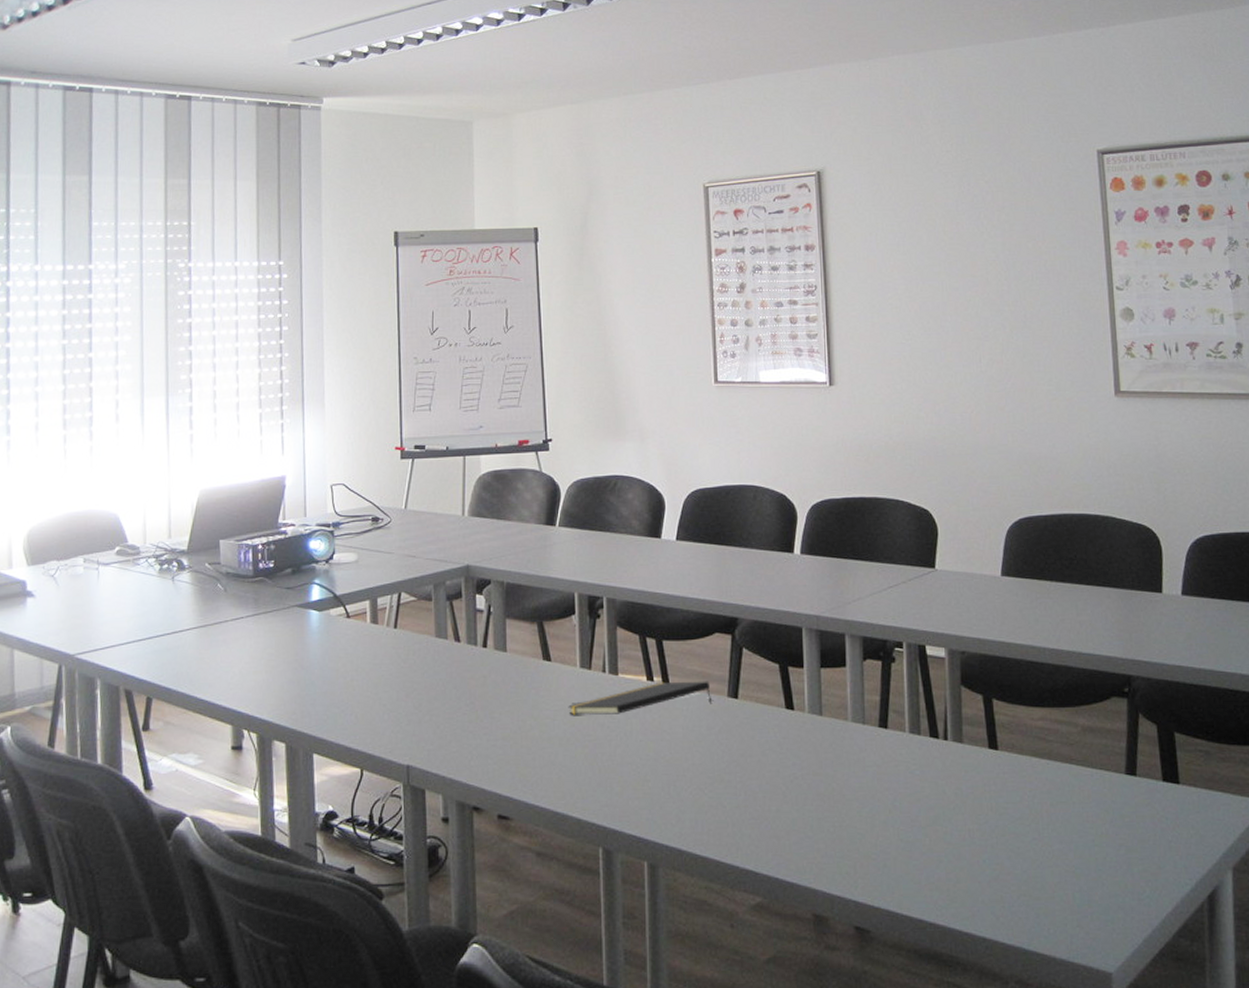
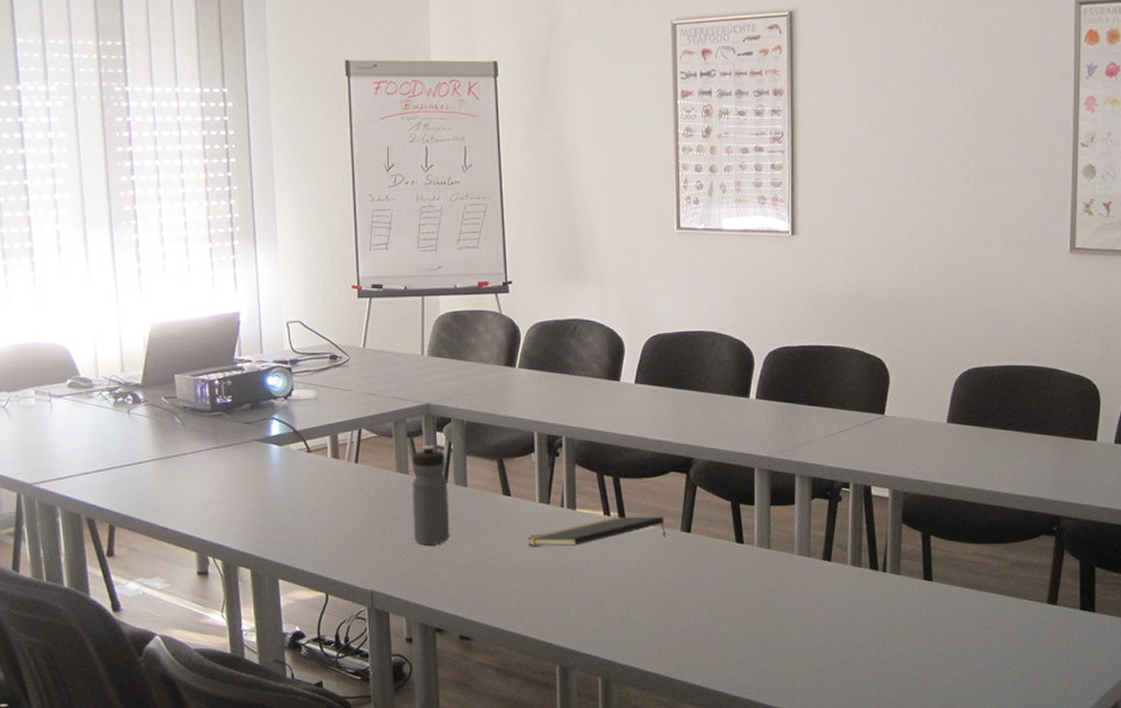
water bottle: none [450,608,489,714] -> present [411,445,450,544]

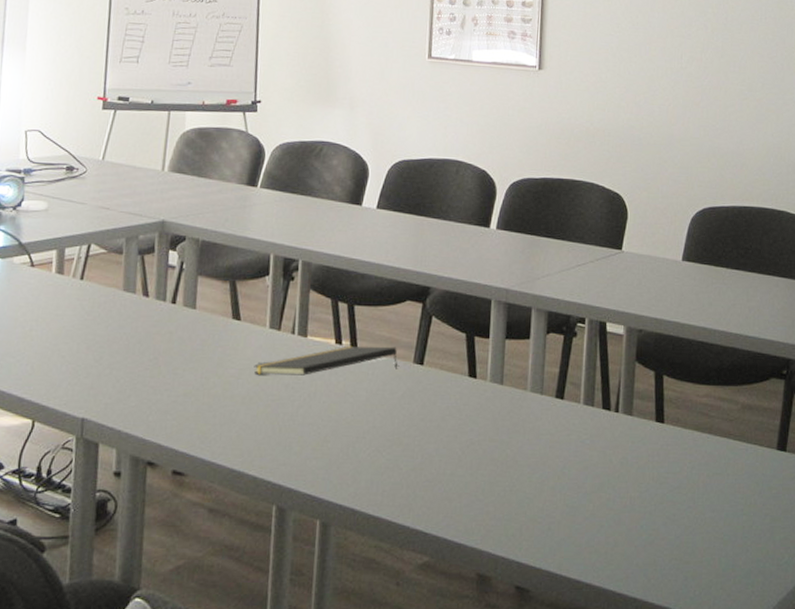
water bottle: present [411,445,450,544] -> none [134,263,176,370]

